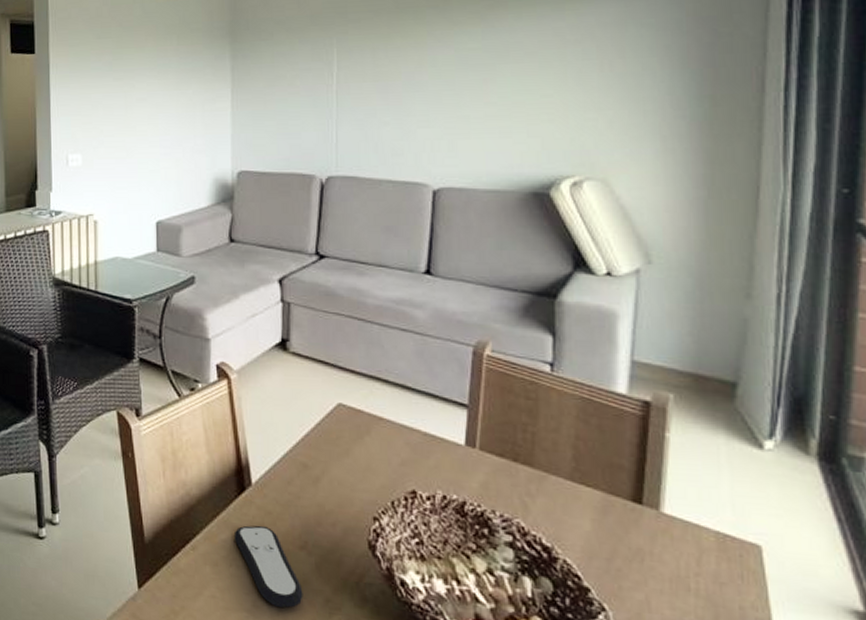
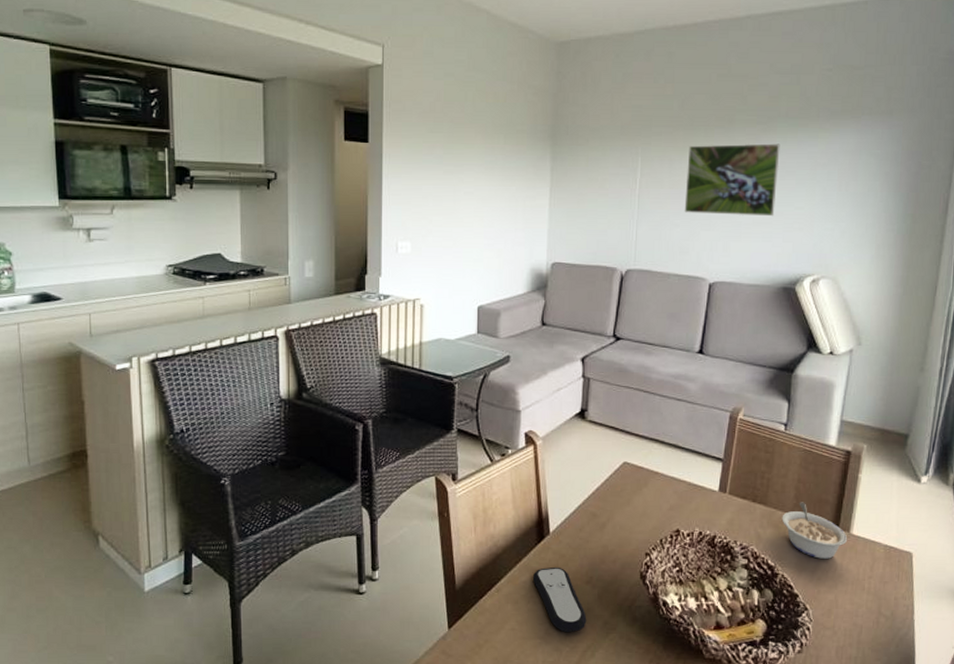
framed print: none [394,21,514,109] -> present [684,143,780,217]
legume: none [556,465,658,544] -> present [781,502,848,559]

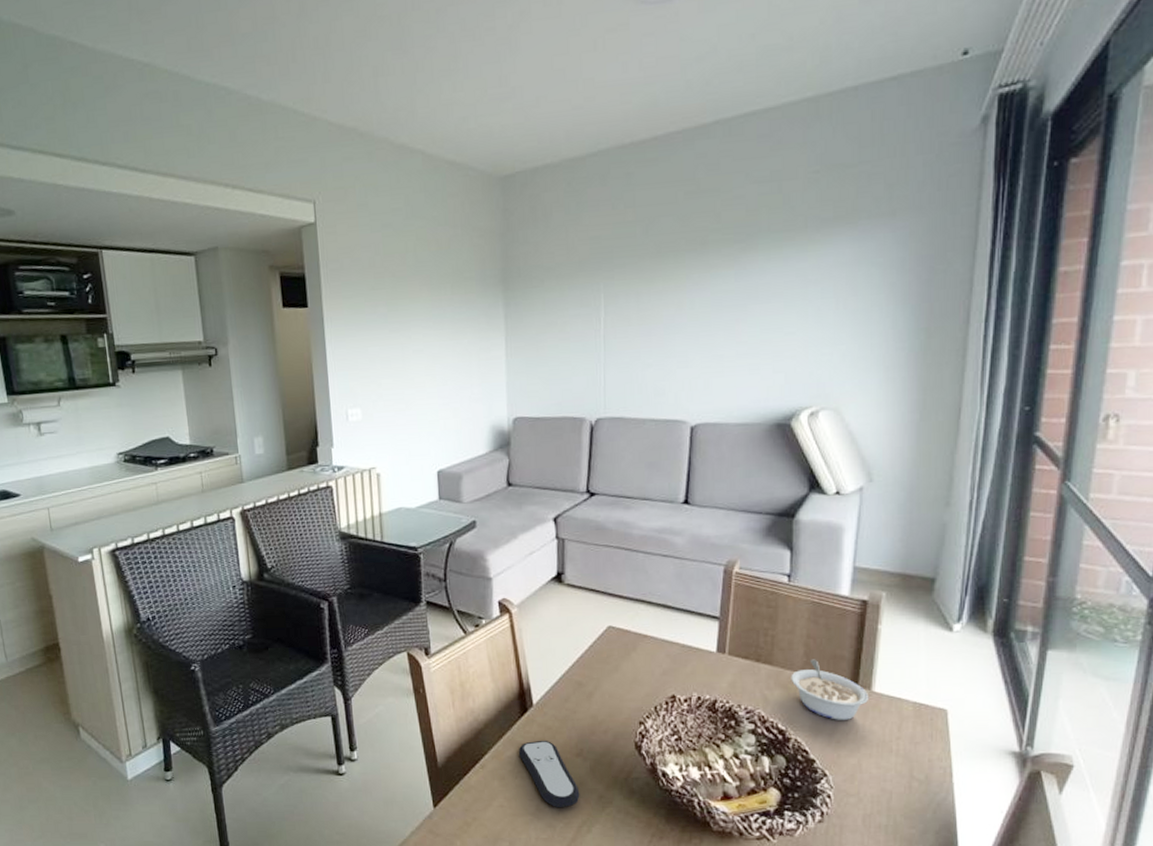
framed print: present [684,143,780,217] -> none [656,263,763,351]

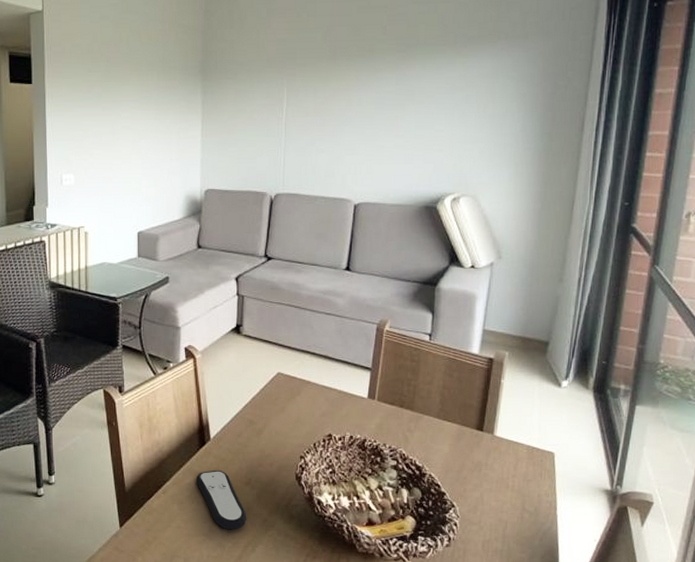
legume: present [791,659,869,720] -> none [428,407,492,459]

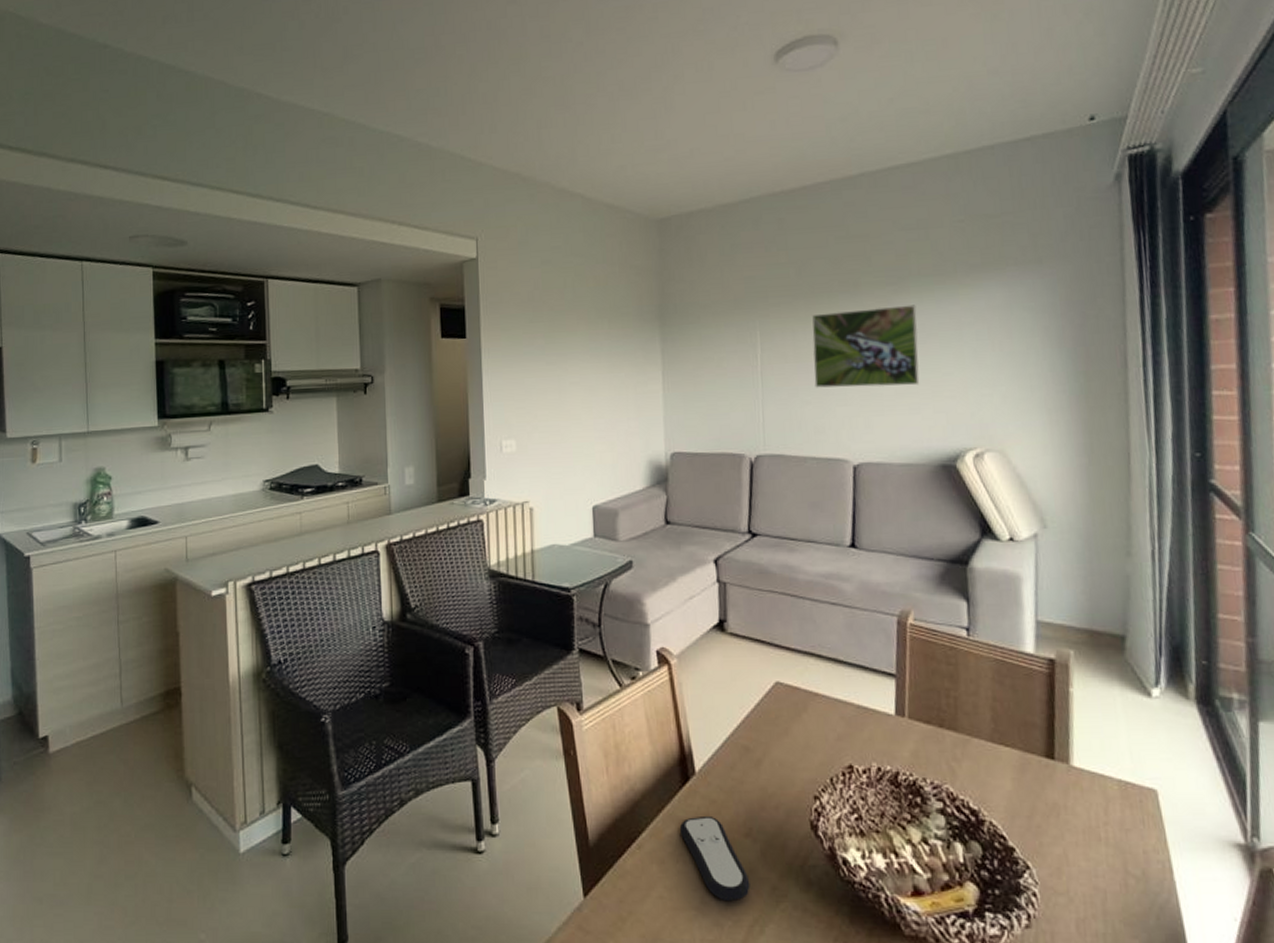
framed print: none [329,70,420,140] -> present [812,304,920,388]

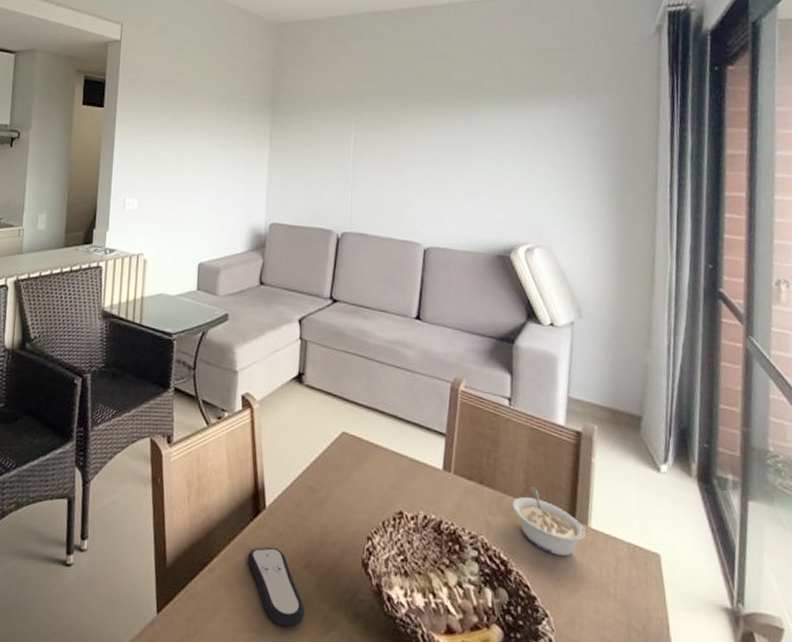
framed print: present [812,304,920,388] -> none [397,116,487,185]
legume: none [979,726,1069,800] -> present [512,487,586,556]

